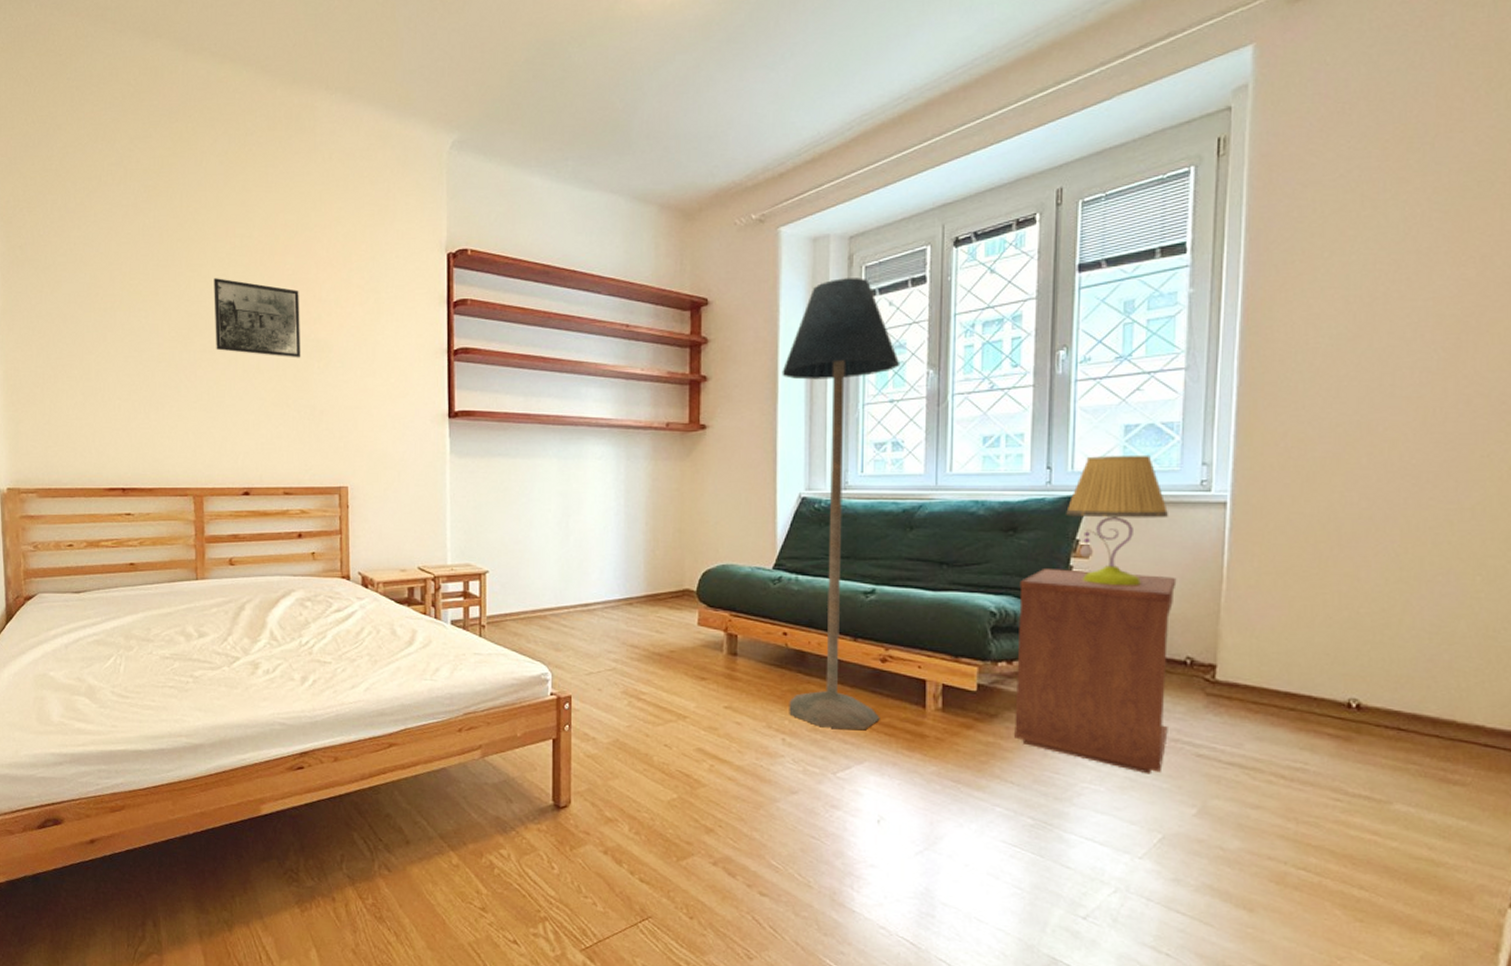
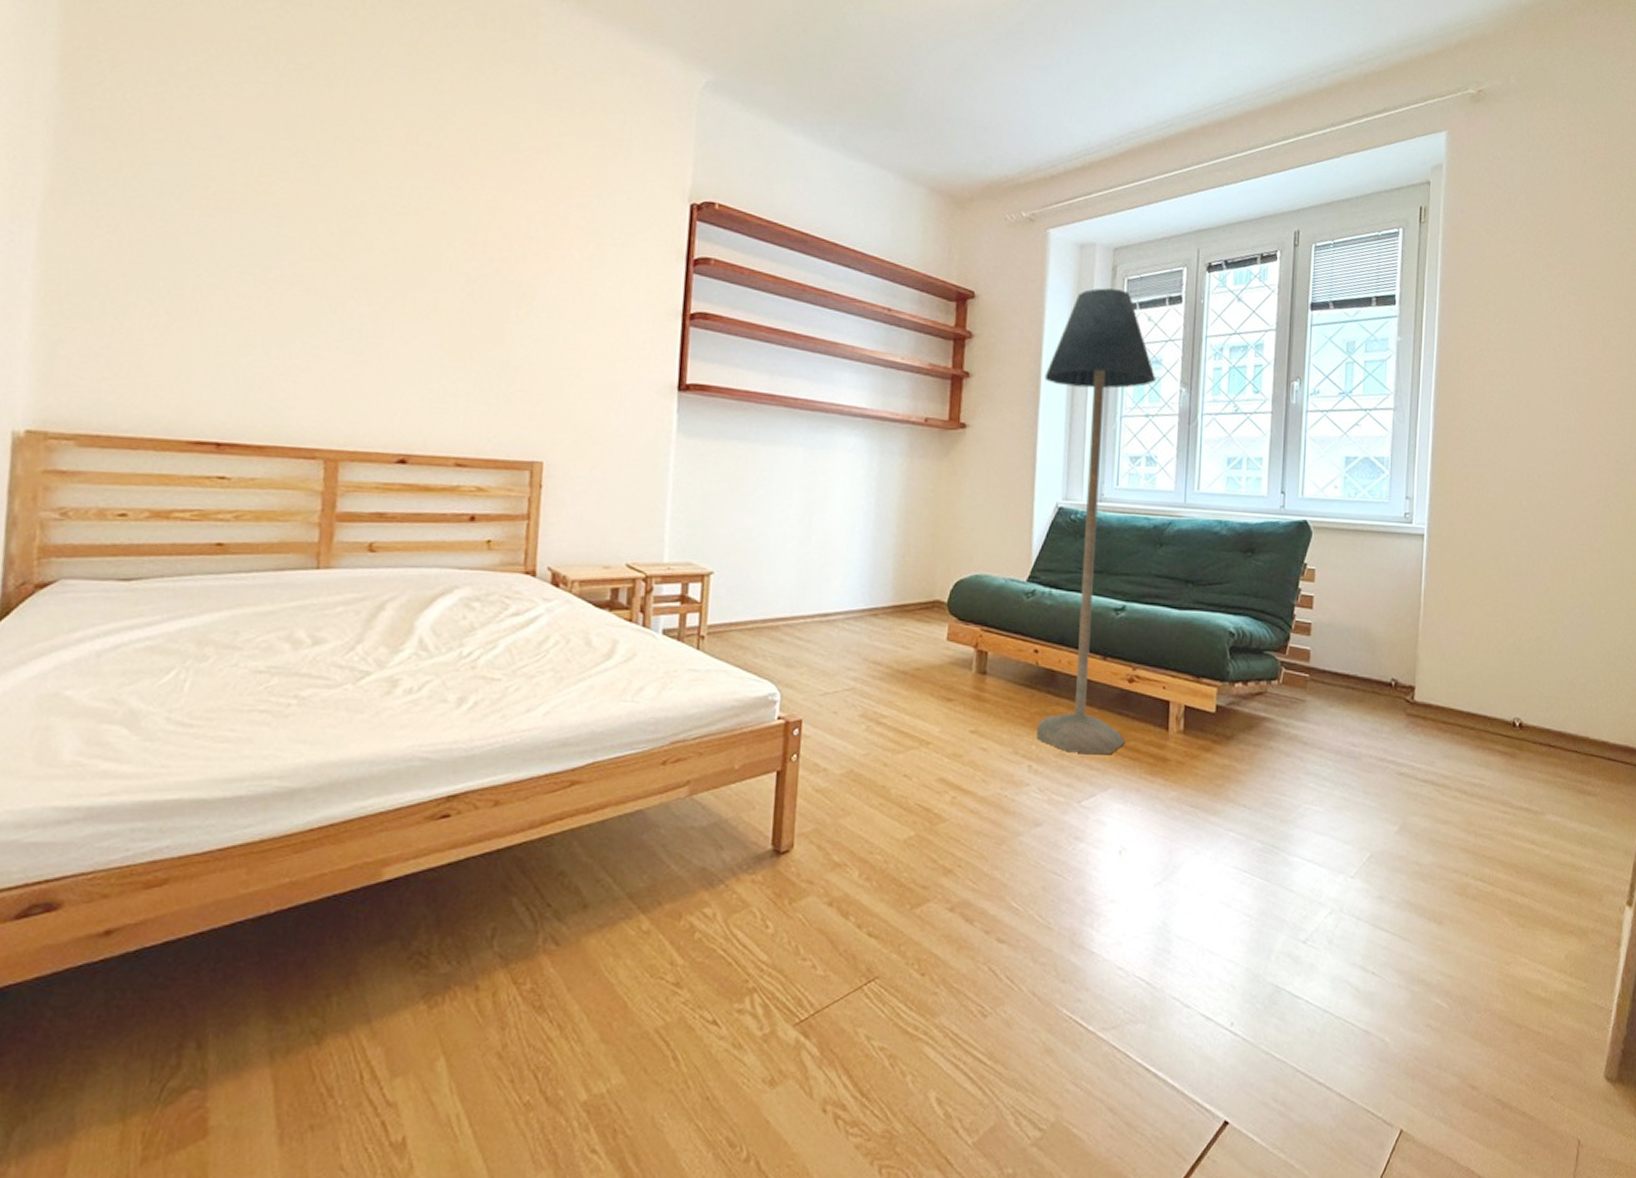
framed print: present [214,278,301,358] -> none [377,190,499,302]
side table: present [1014,567,1177,775] -> none [1248,589,1385,794]
table lamp: present [1066,454,1169,586] -> none [1296,484,1380,610]

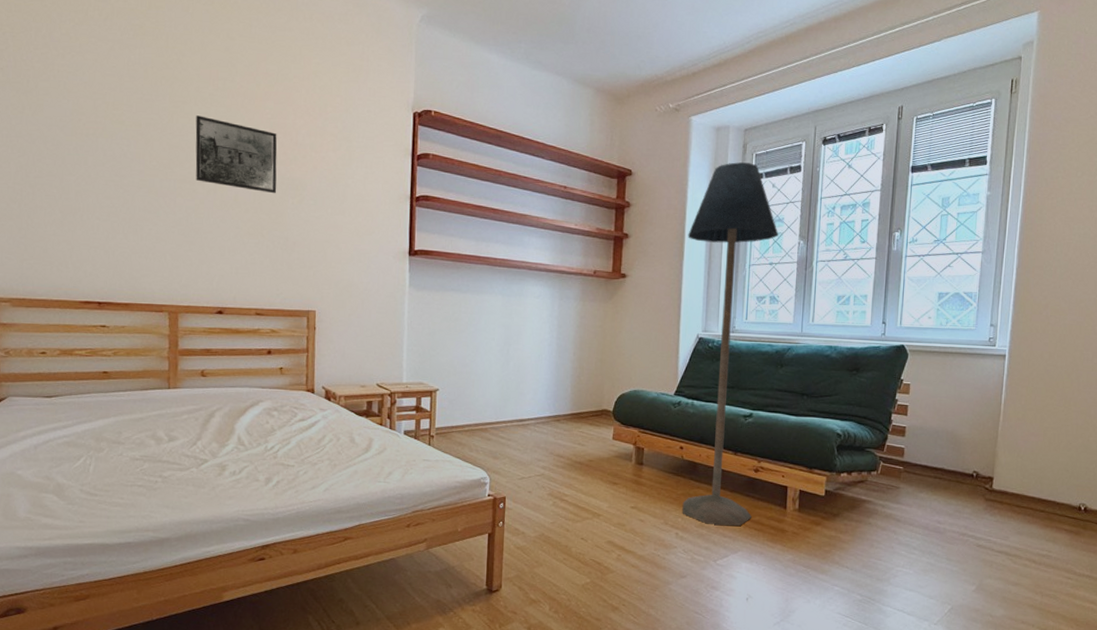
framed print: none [377,190,499,302] -> present [195,115,277,194]

